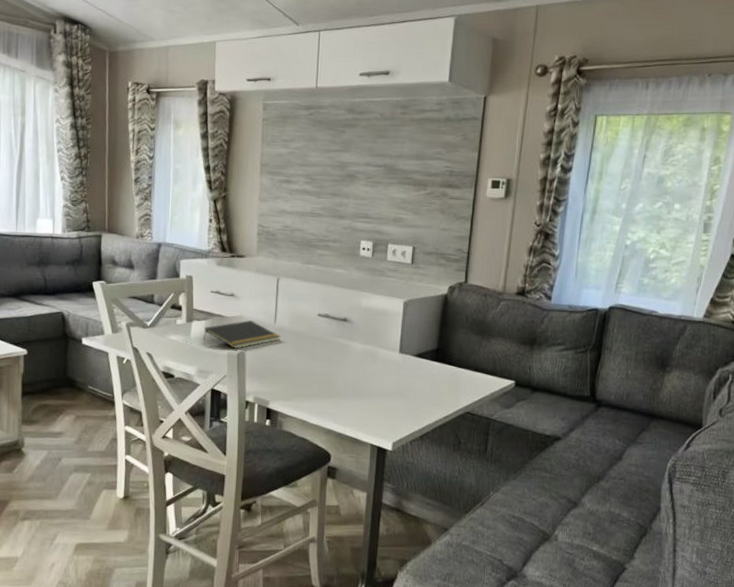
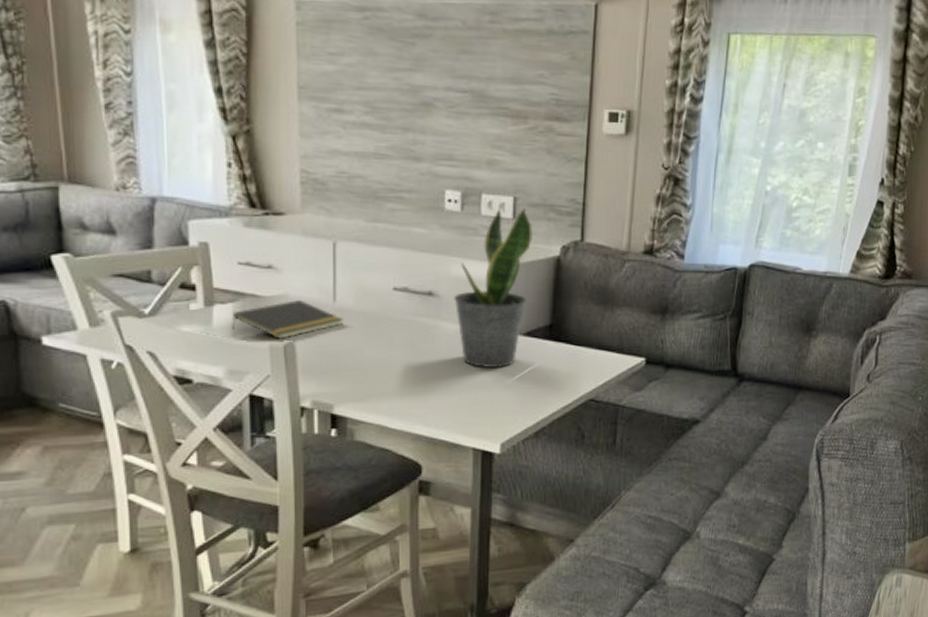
potted plant: none [363,254,427,382] -> present [454,207,532,369]

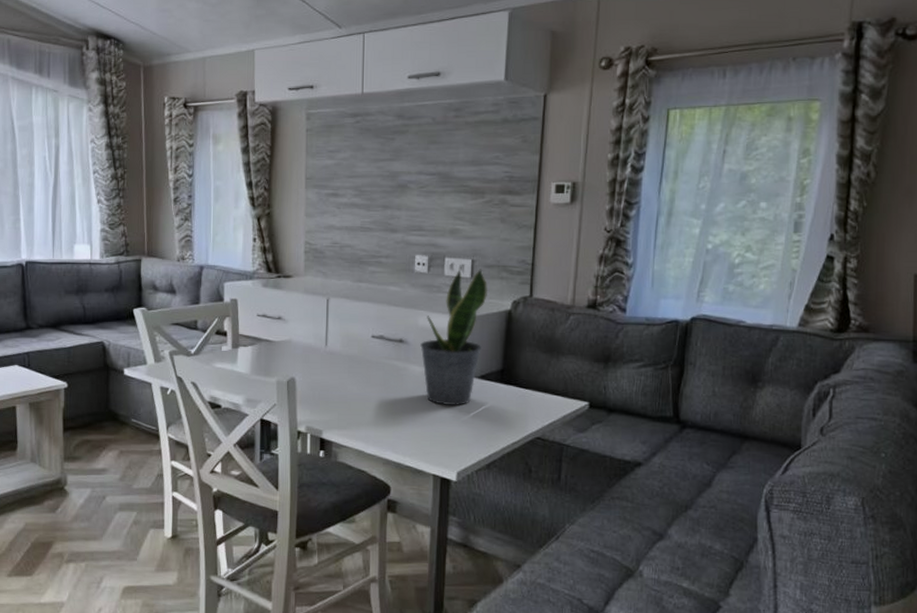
notepad: present [232,299,344,339] -> none [250,344,333,376]

